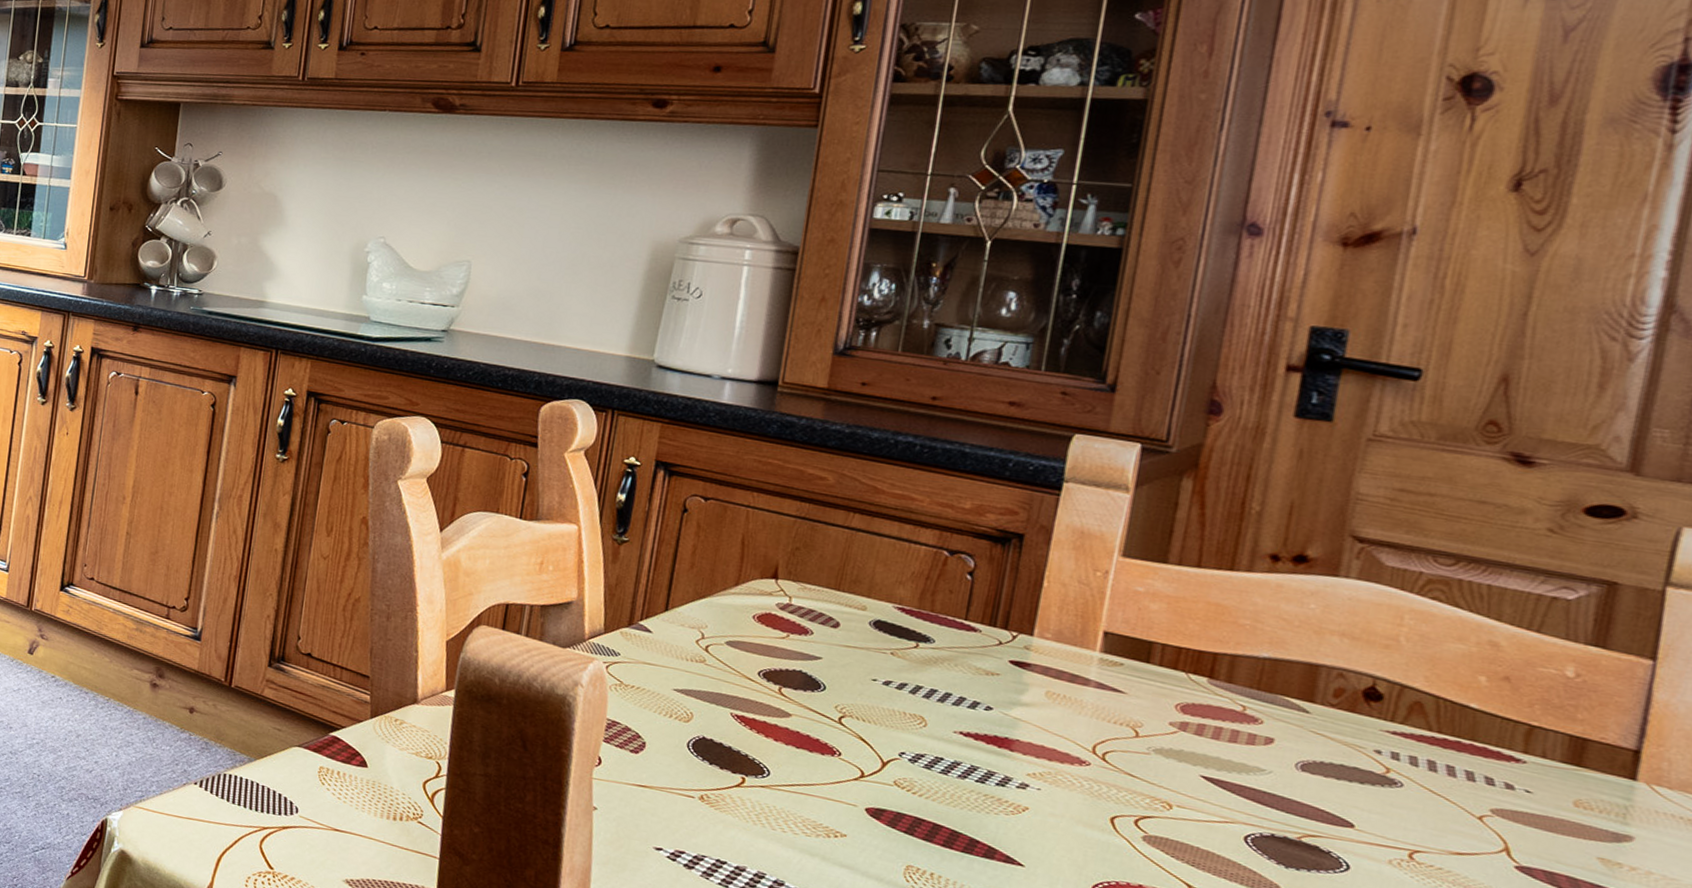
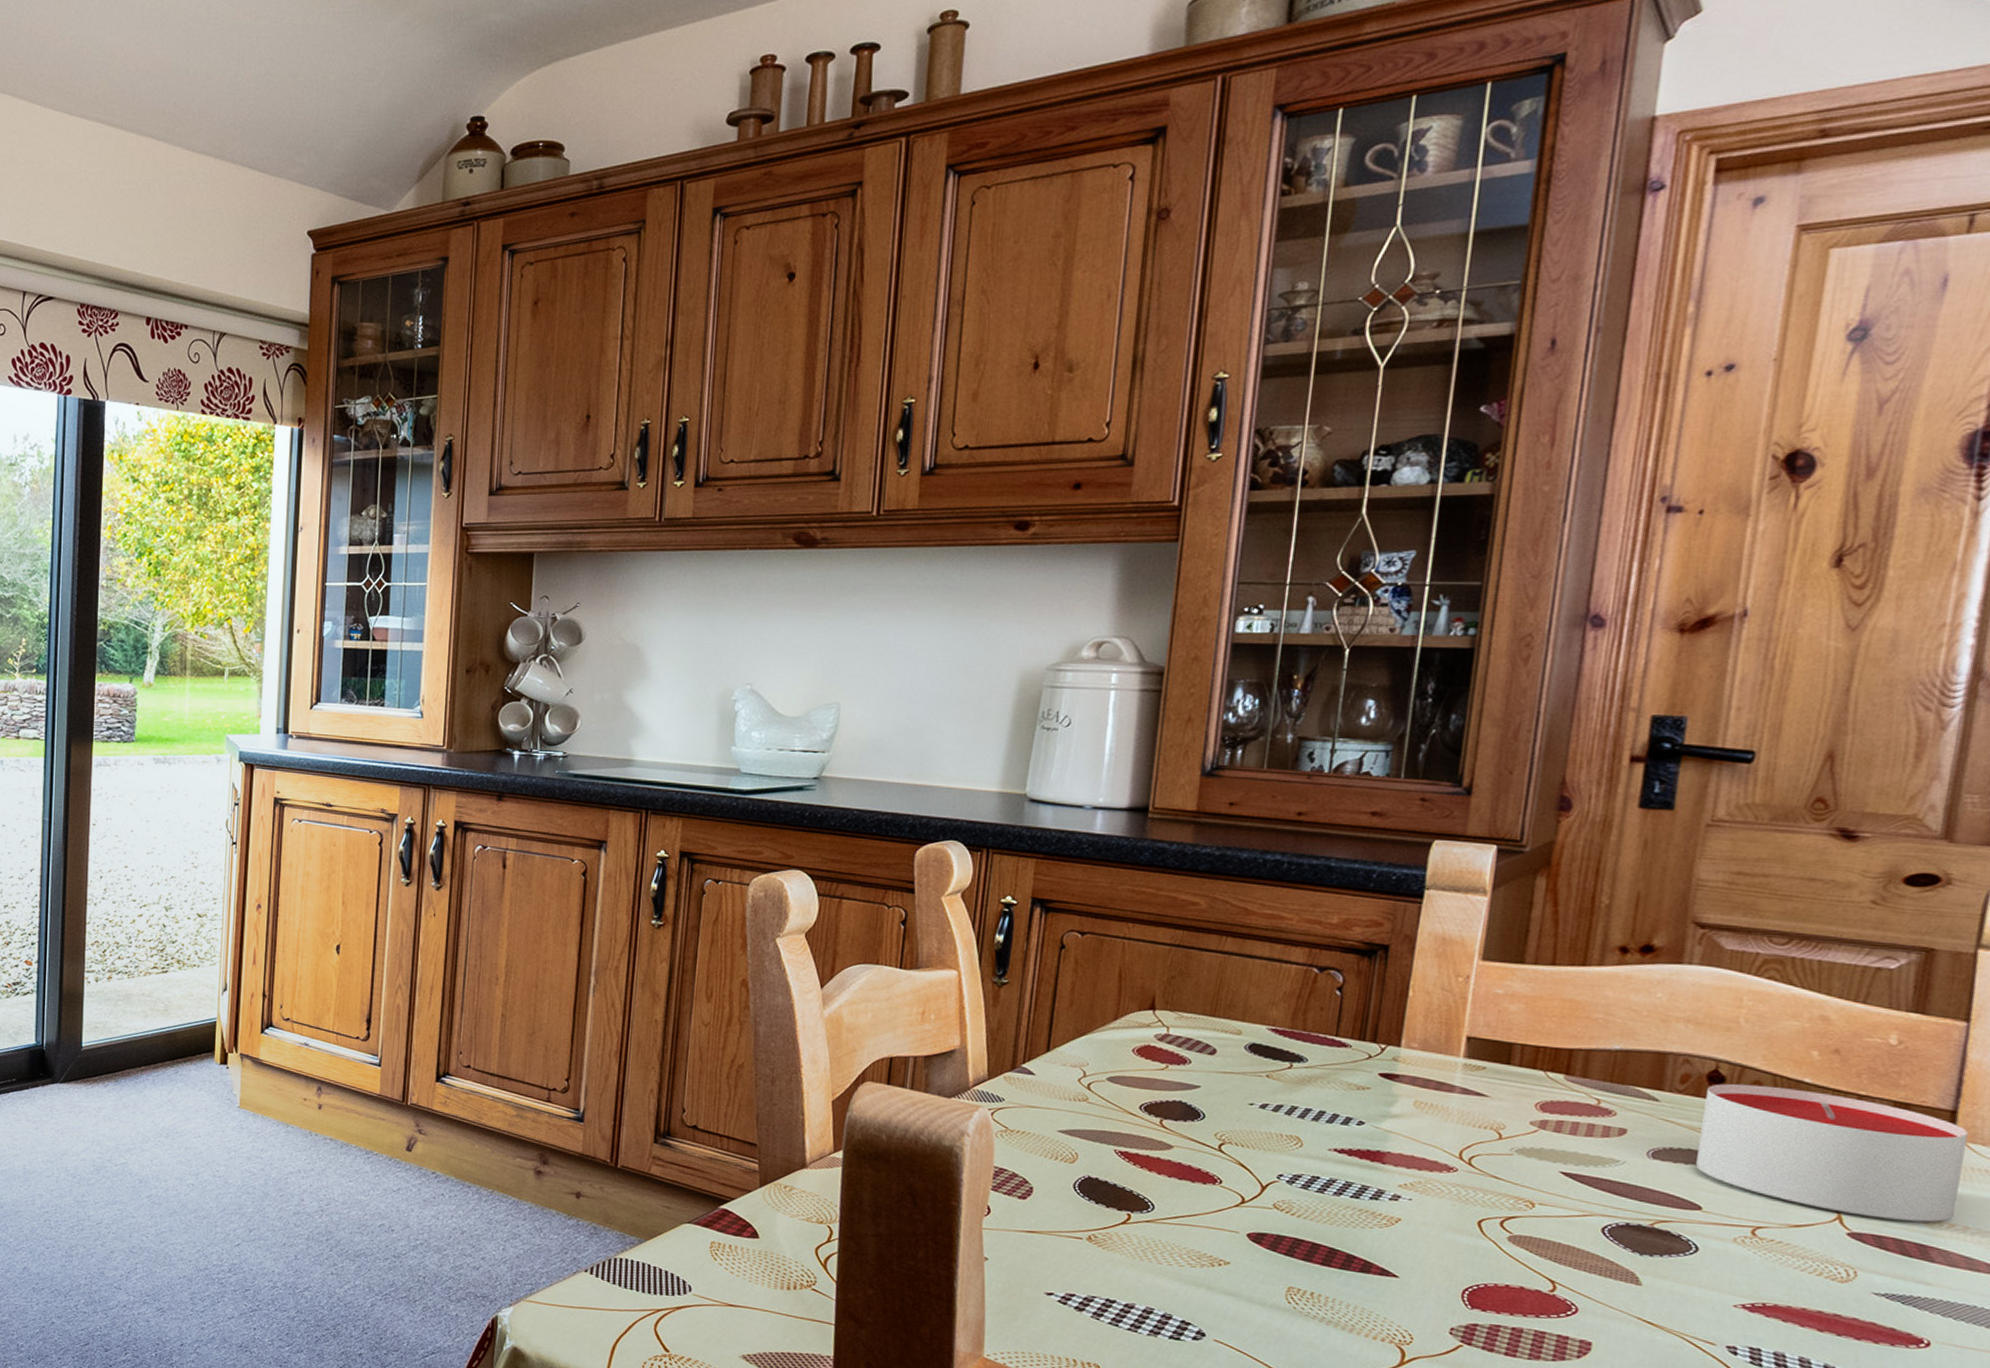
candle: none [1349,701,1653,864] -> present [1696,1083,1968,1223]

